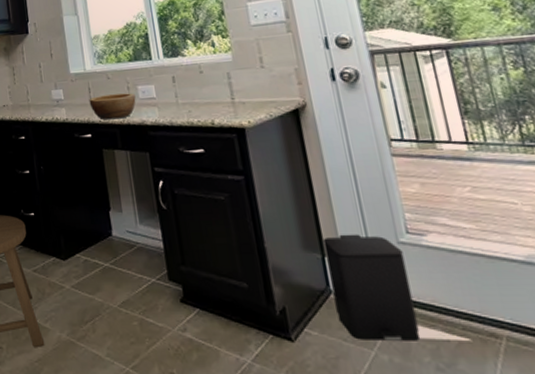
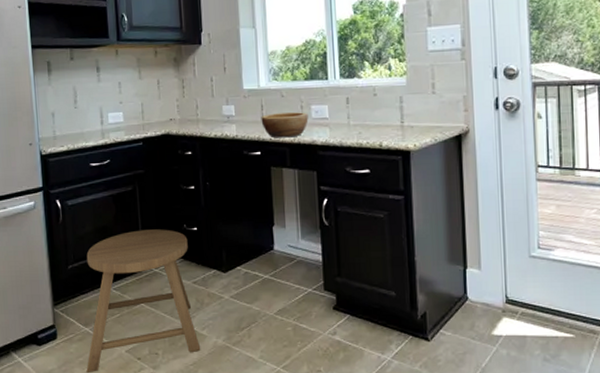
pedal bin: present [323,234,420,341] -> none [467,249,535,338]

